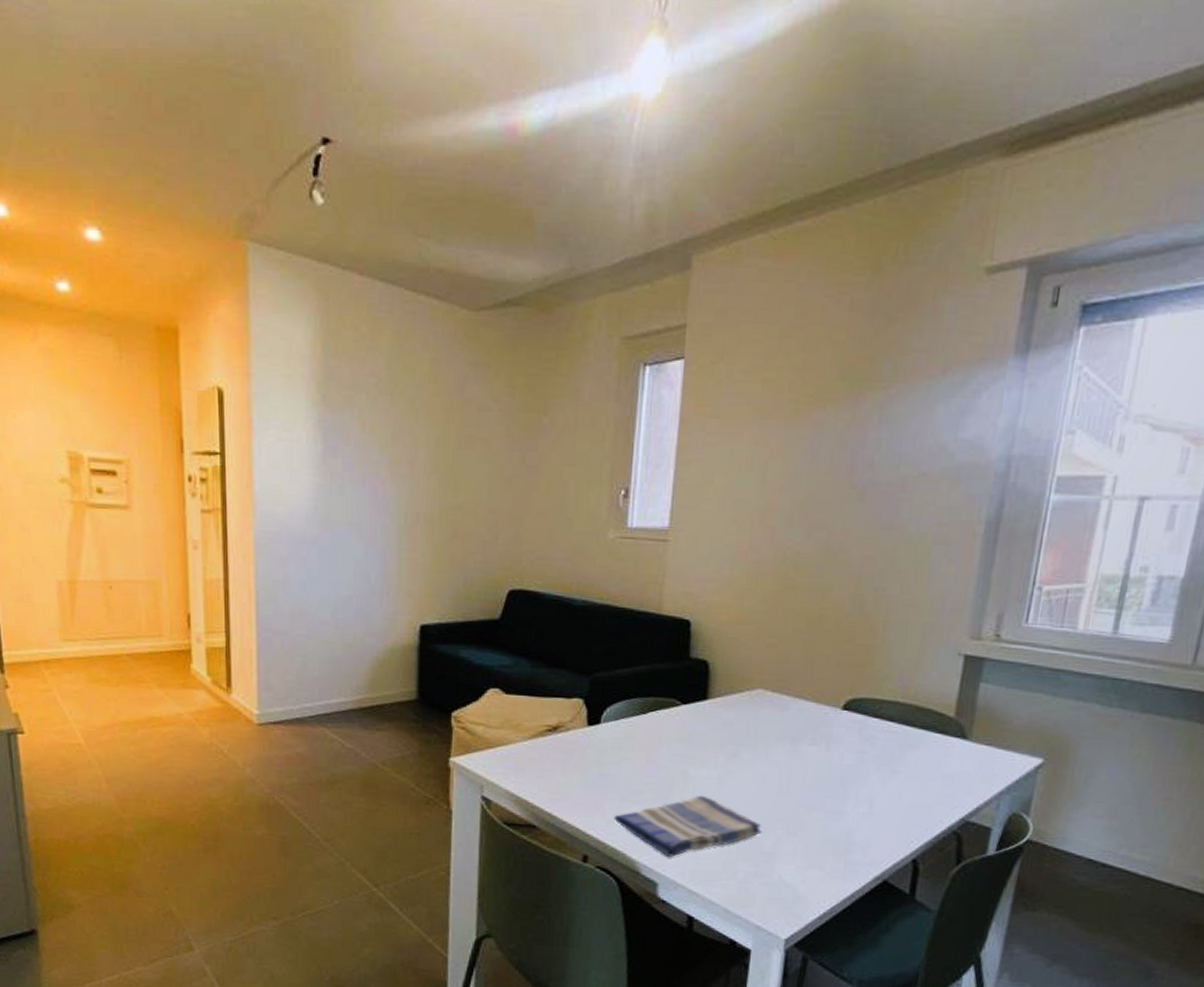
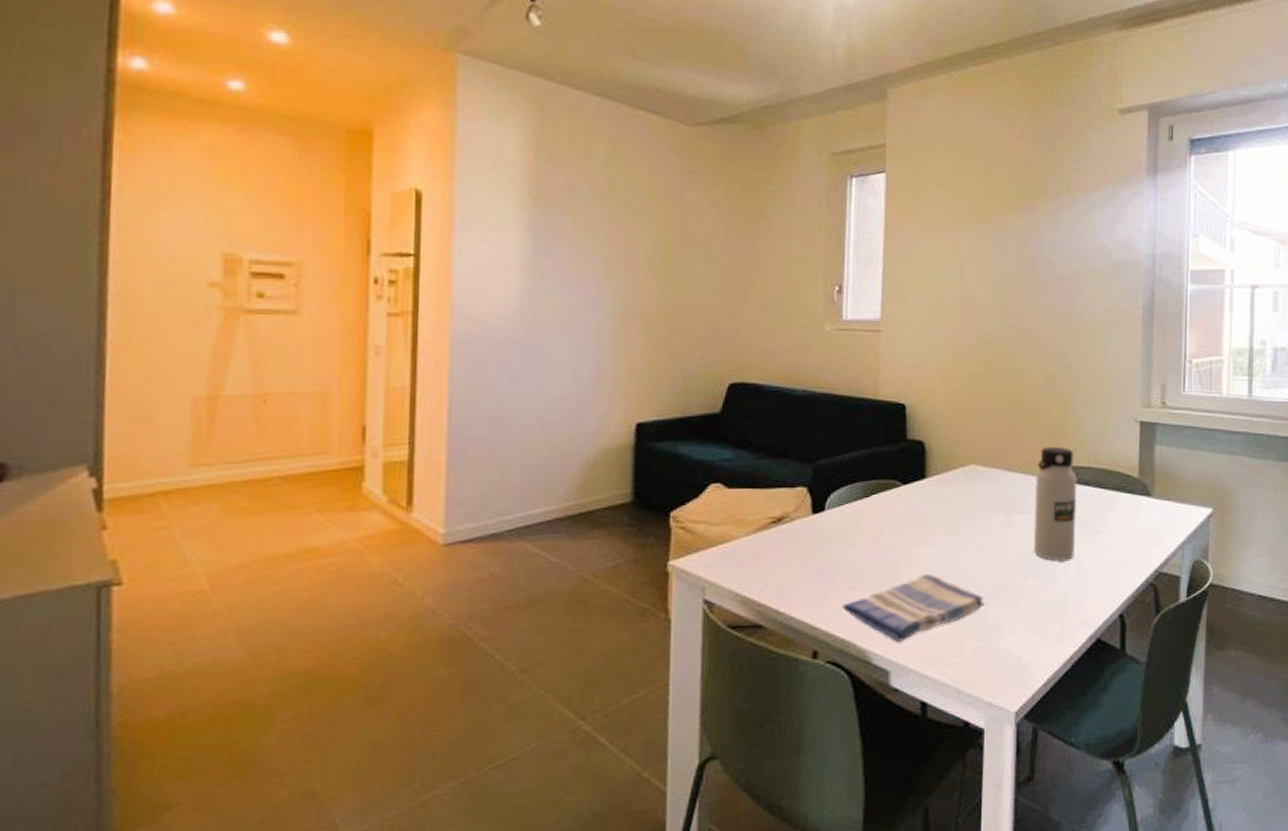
water bottle: none [821,675,880,798] -> present [1033,446,1077,561]

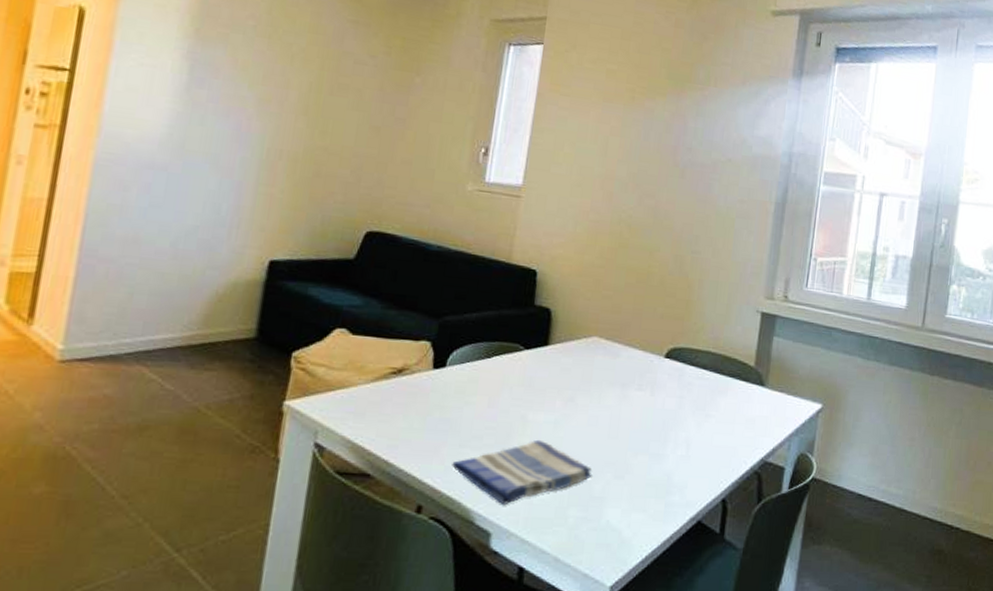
water bottle: present [1033,446,1077,561] -> none [646,327,695,440]

